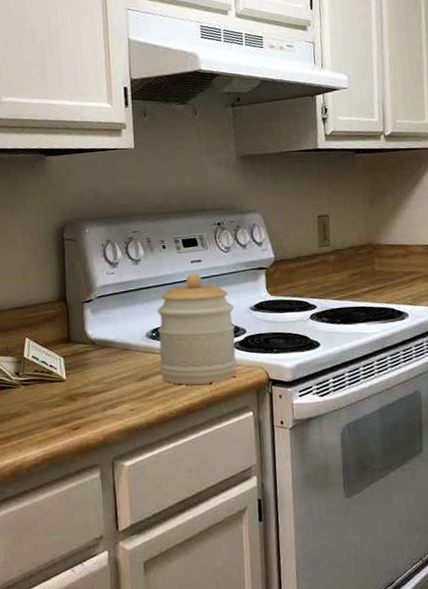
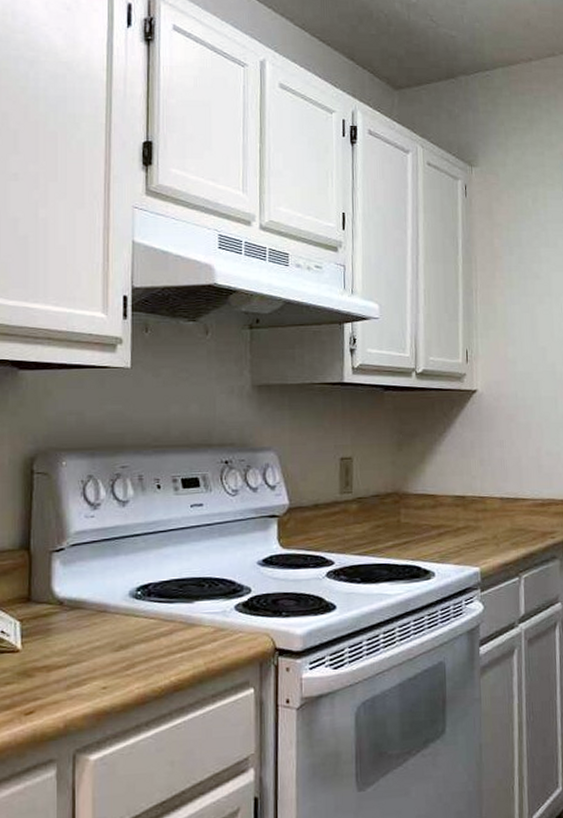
jar: present [157,274,237,385] -> none [144,520,239,656]

